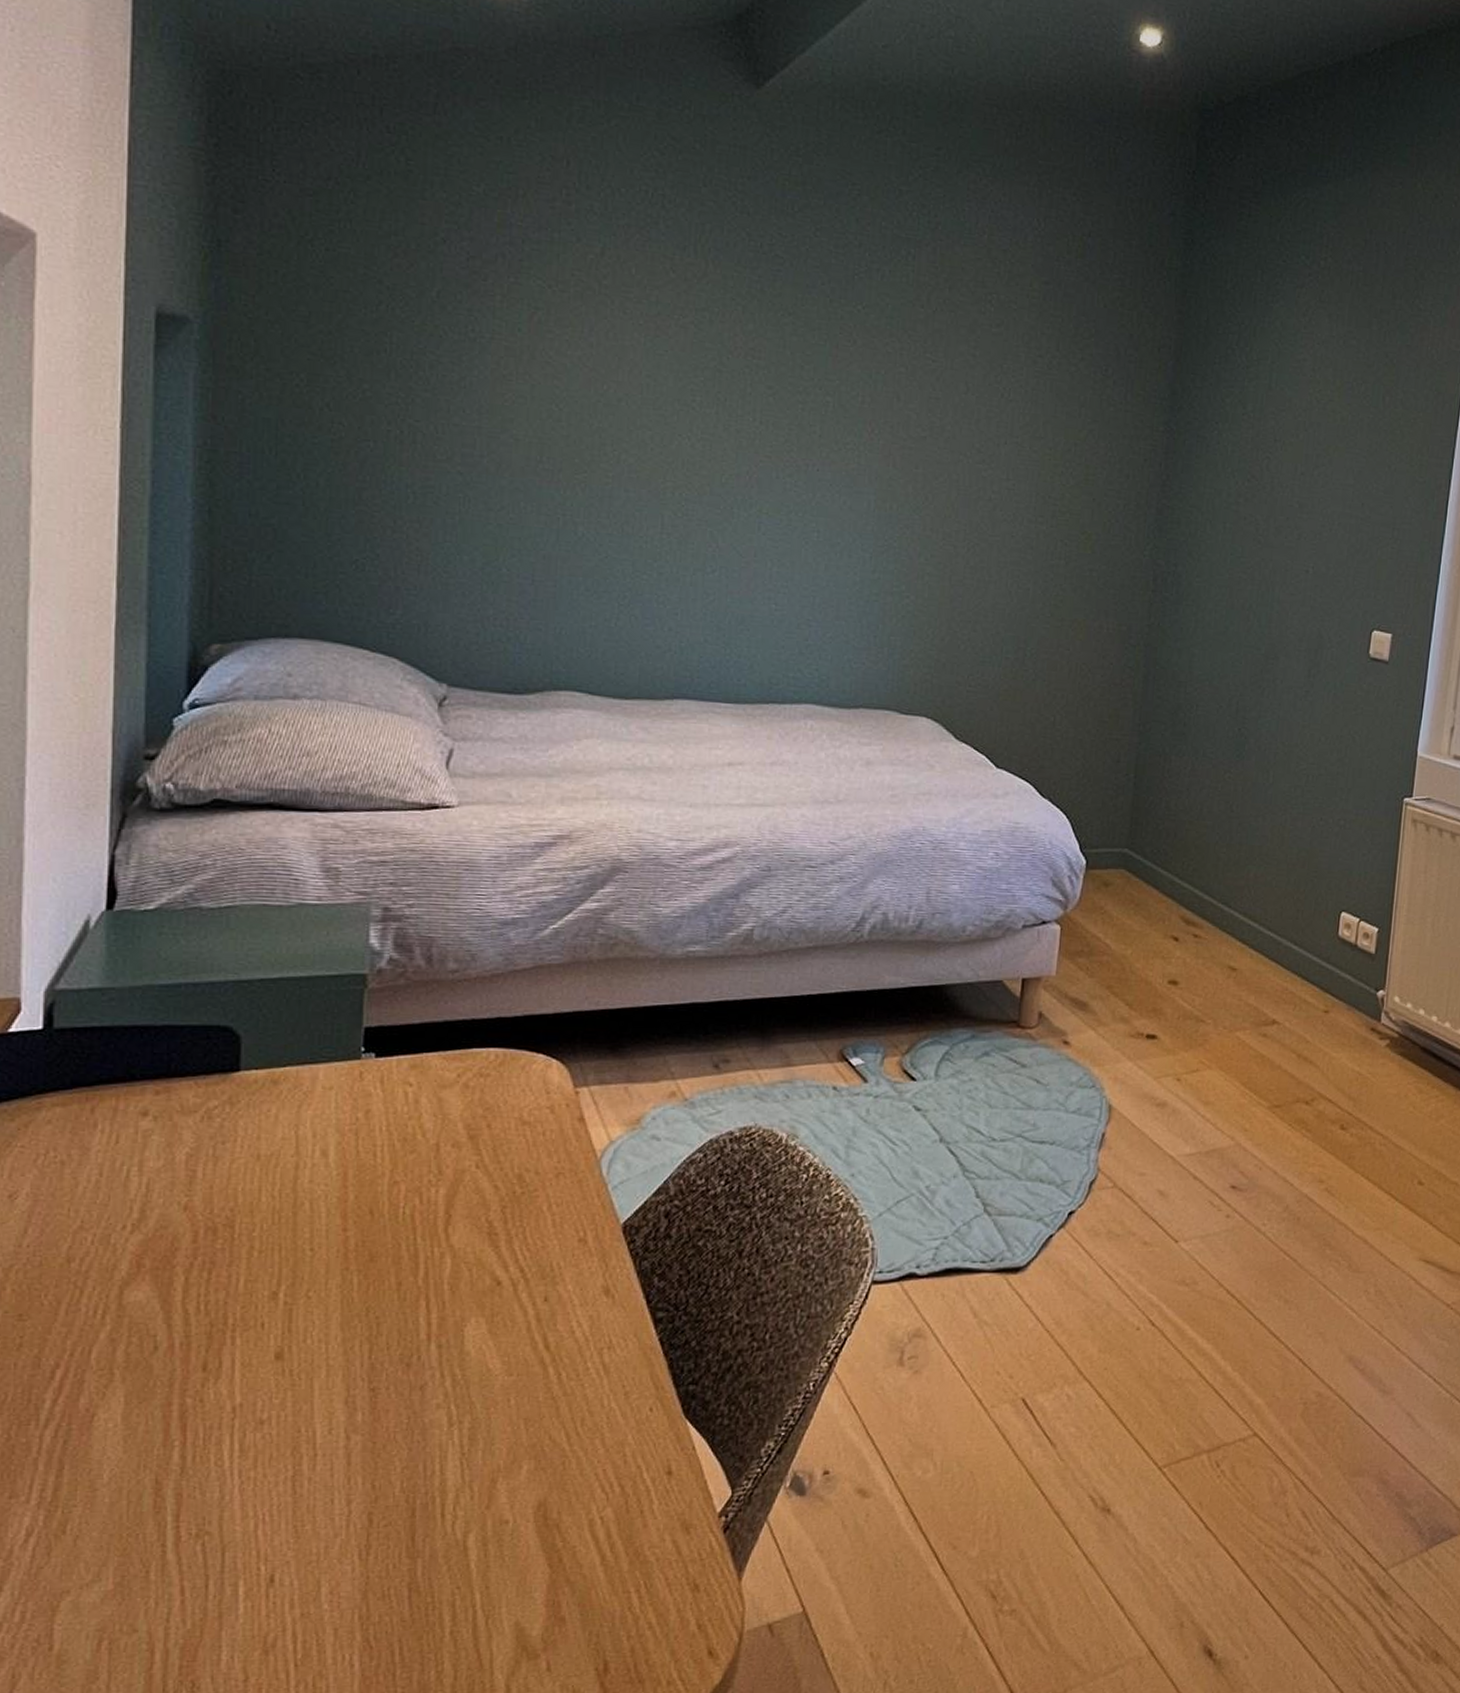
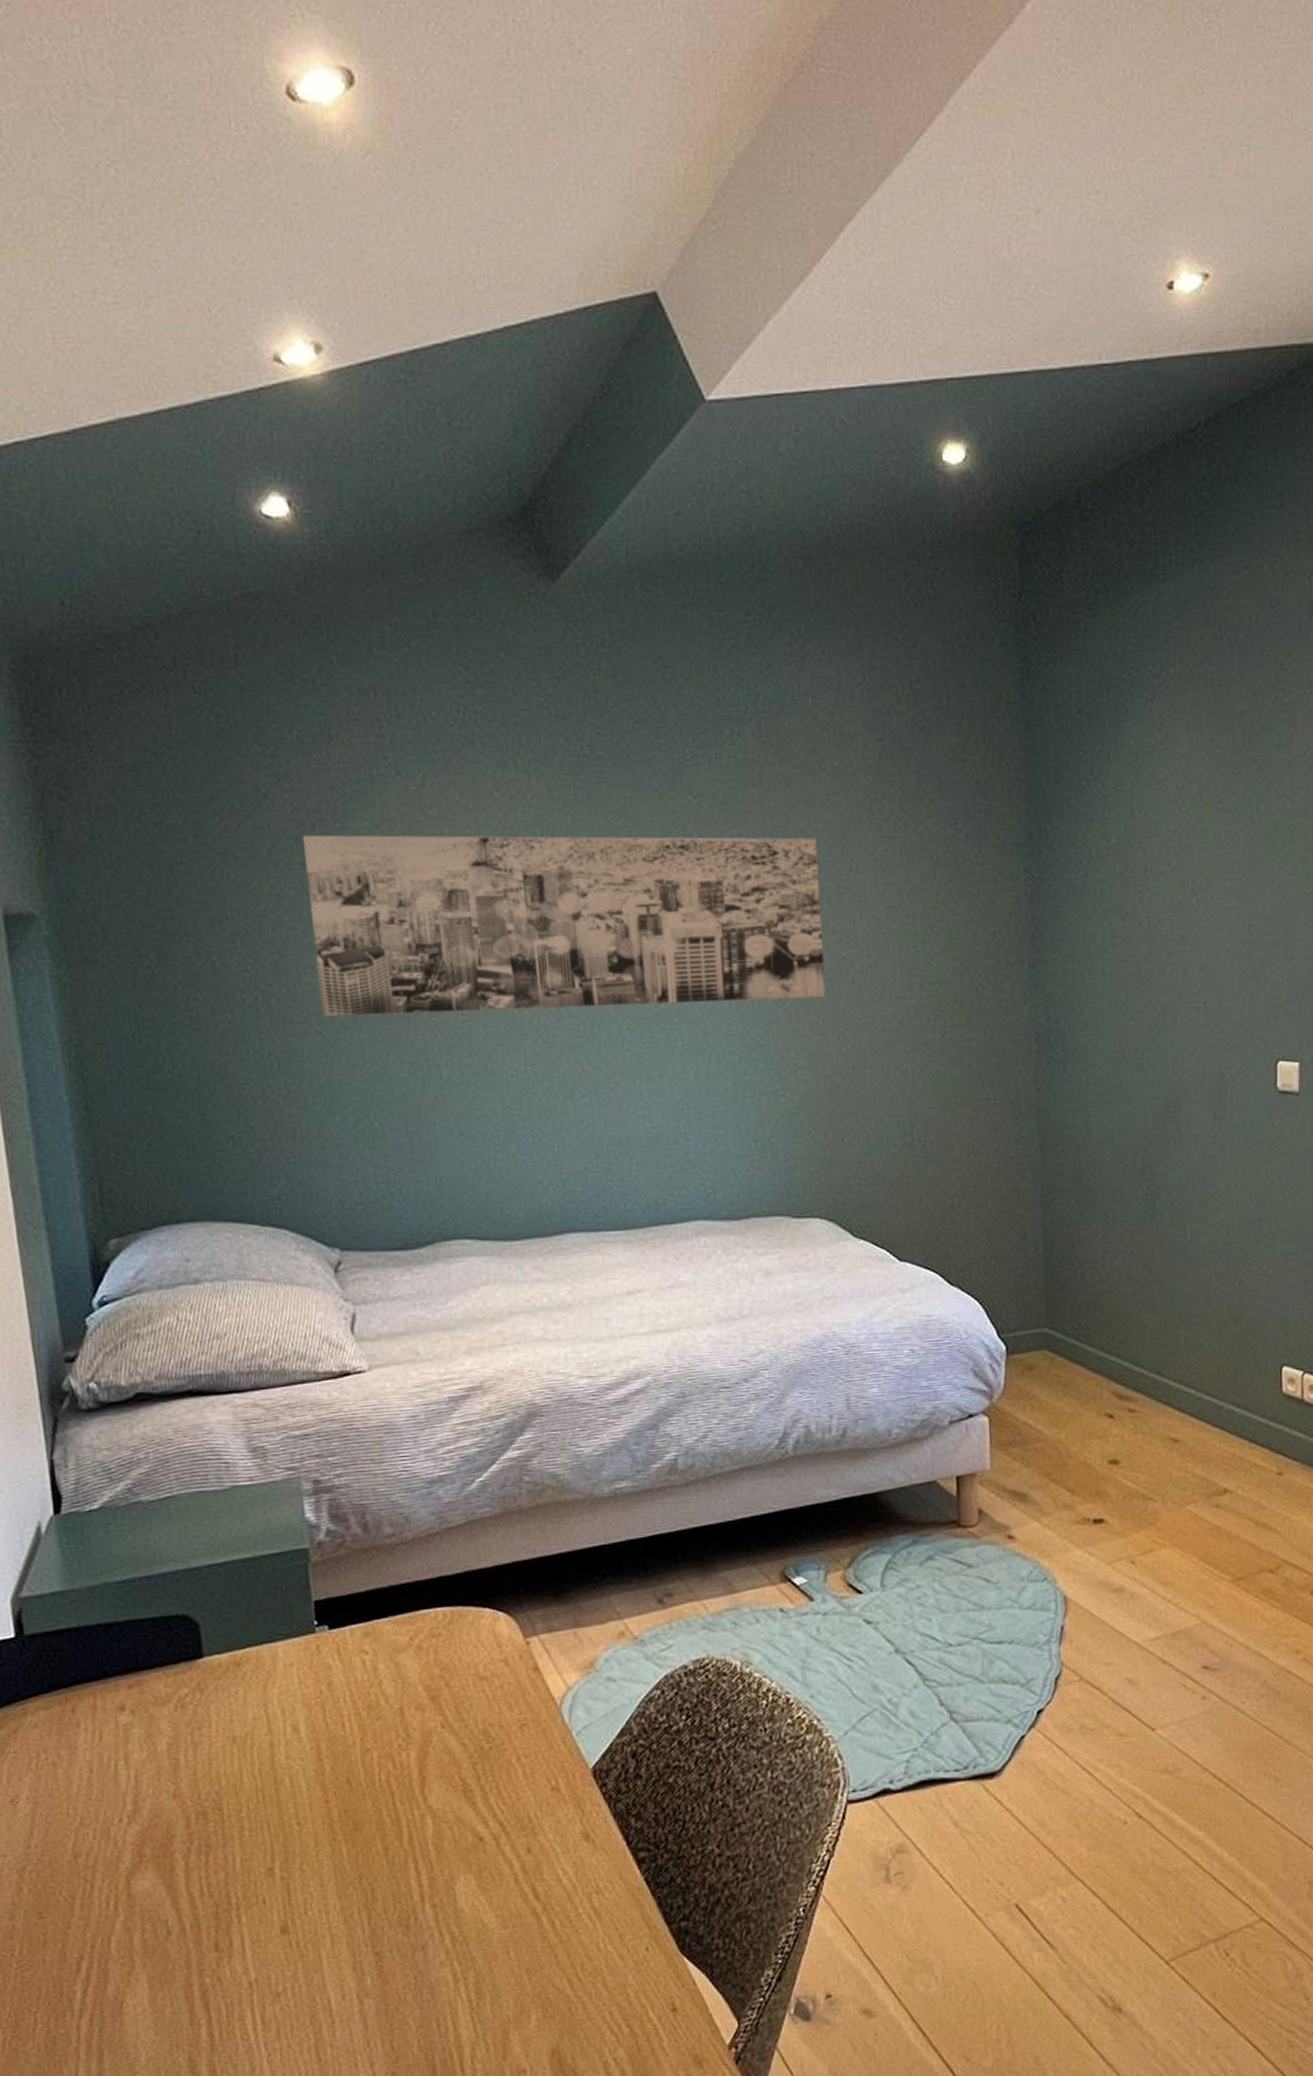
wall art: none [466,283,974,511] -> present [303,834,826,1017]

